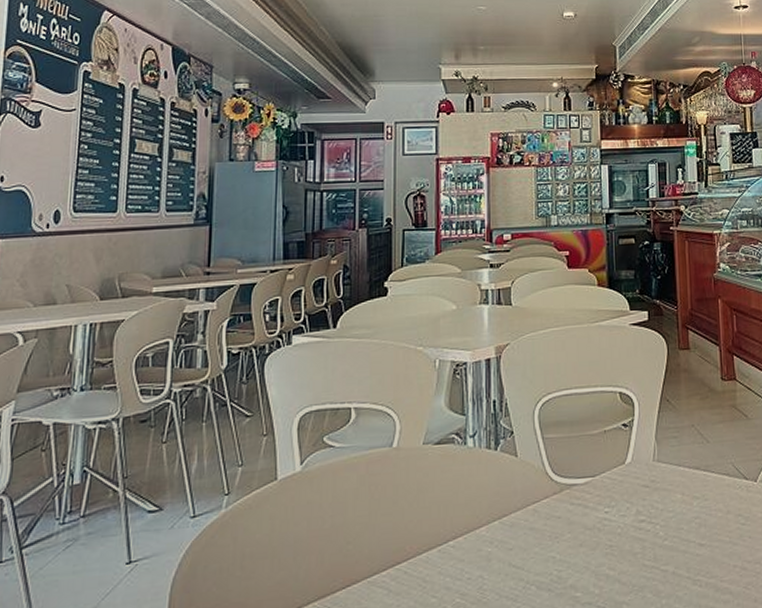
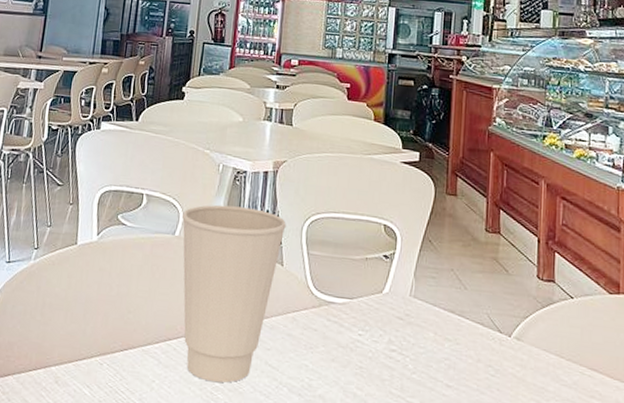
cup: none [399,401,516,599] -> present [182,205,286,383]

